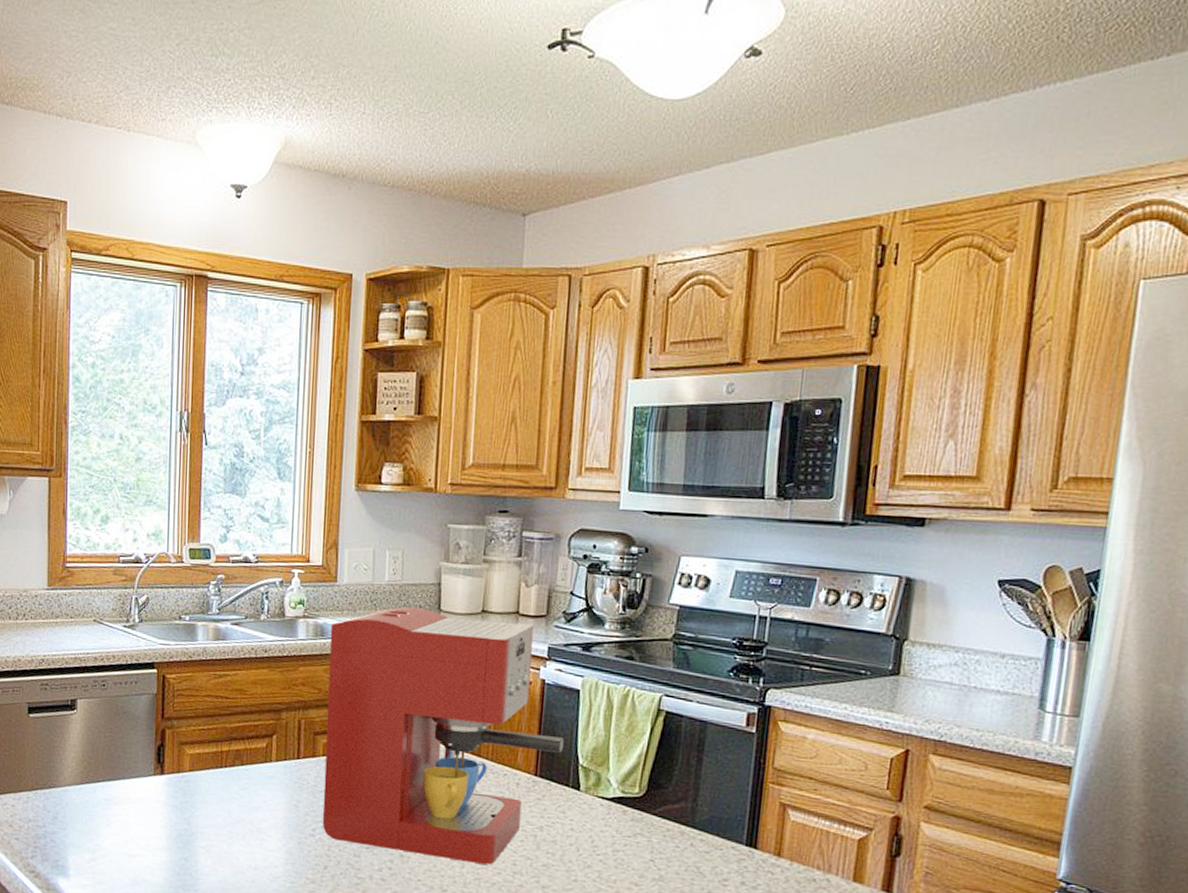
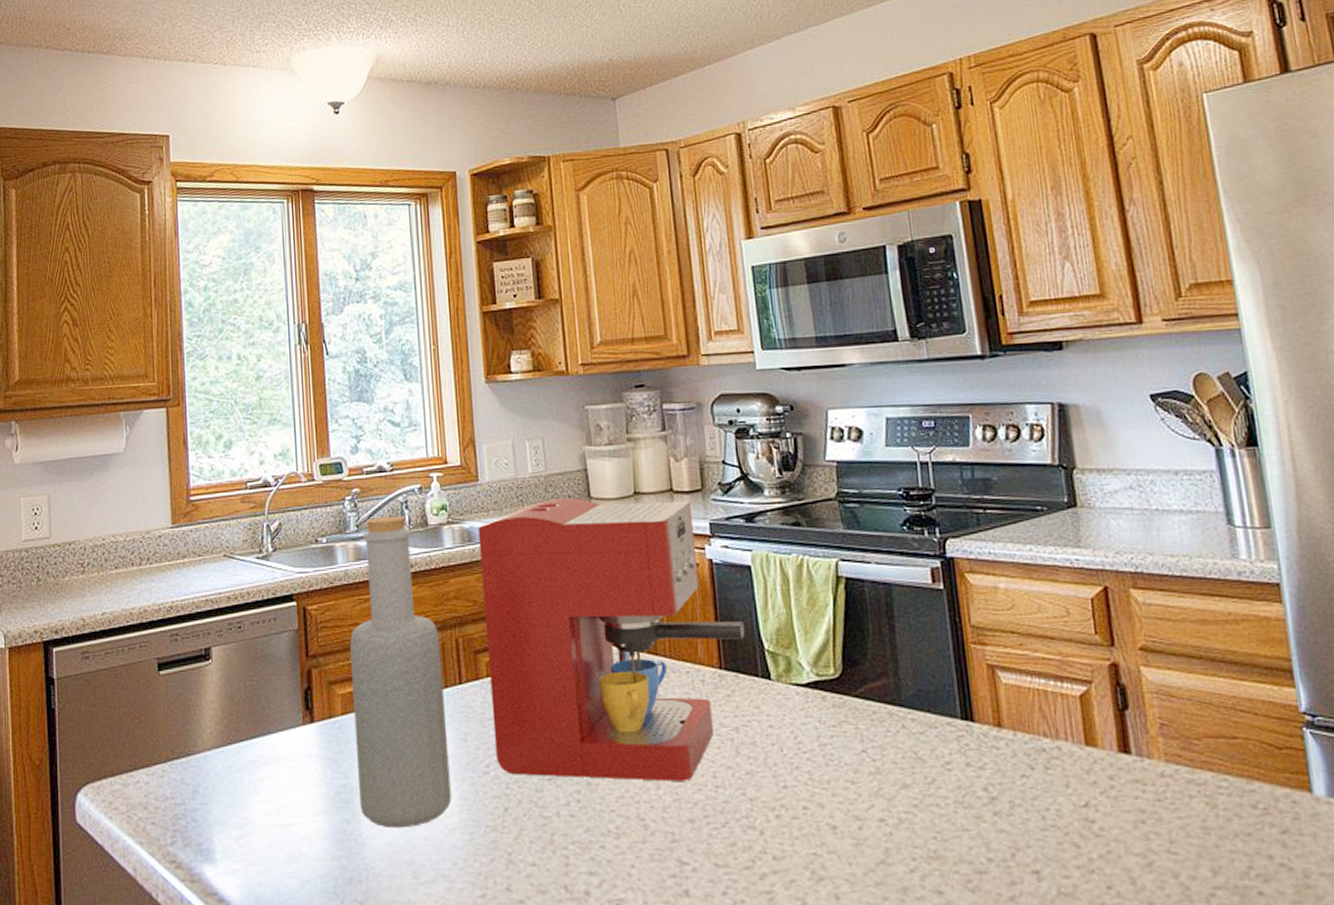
bottle: none [198,603,285,871] -> present [349,515,452,829]

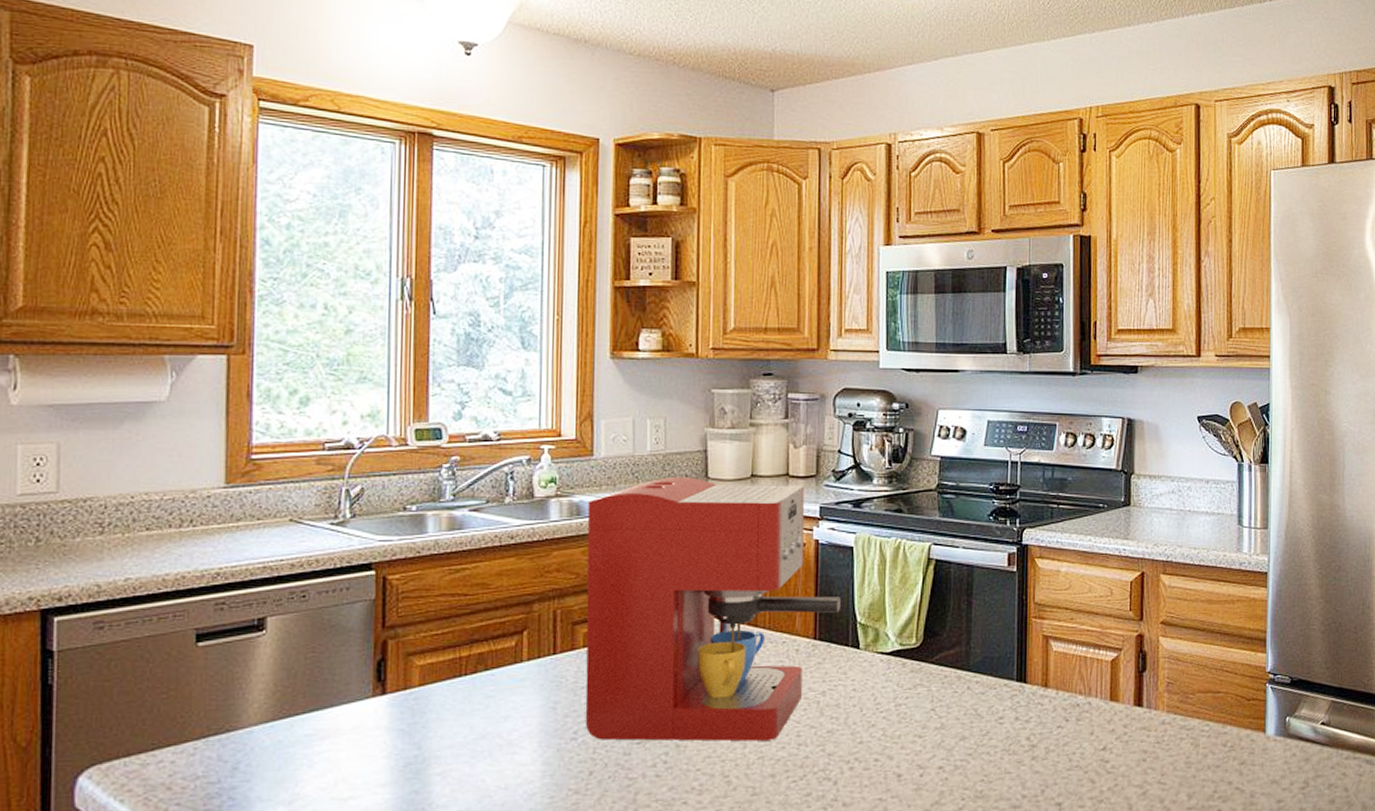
bottle: present [349,515,452,829] -> none [432,486,537,797]

